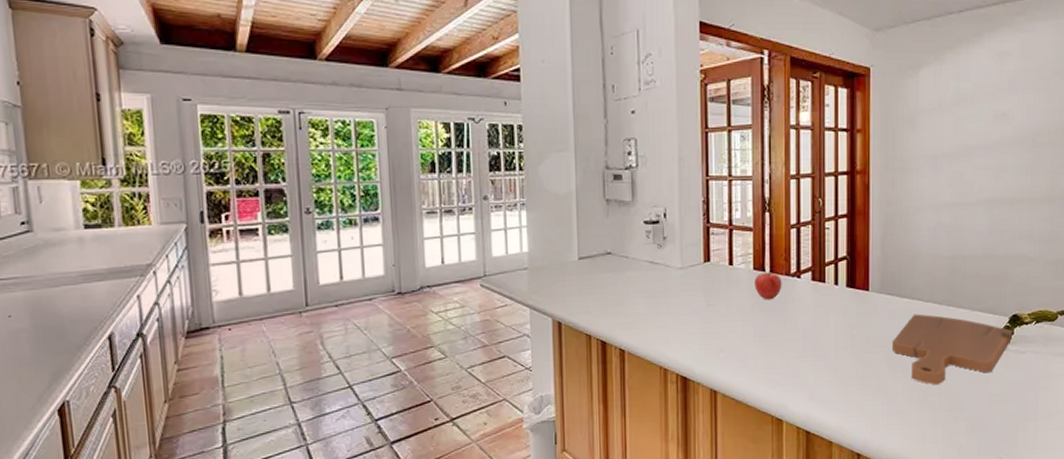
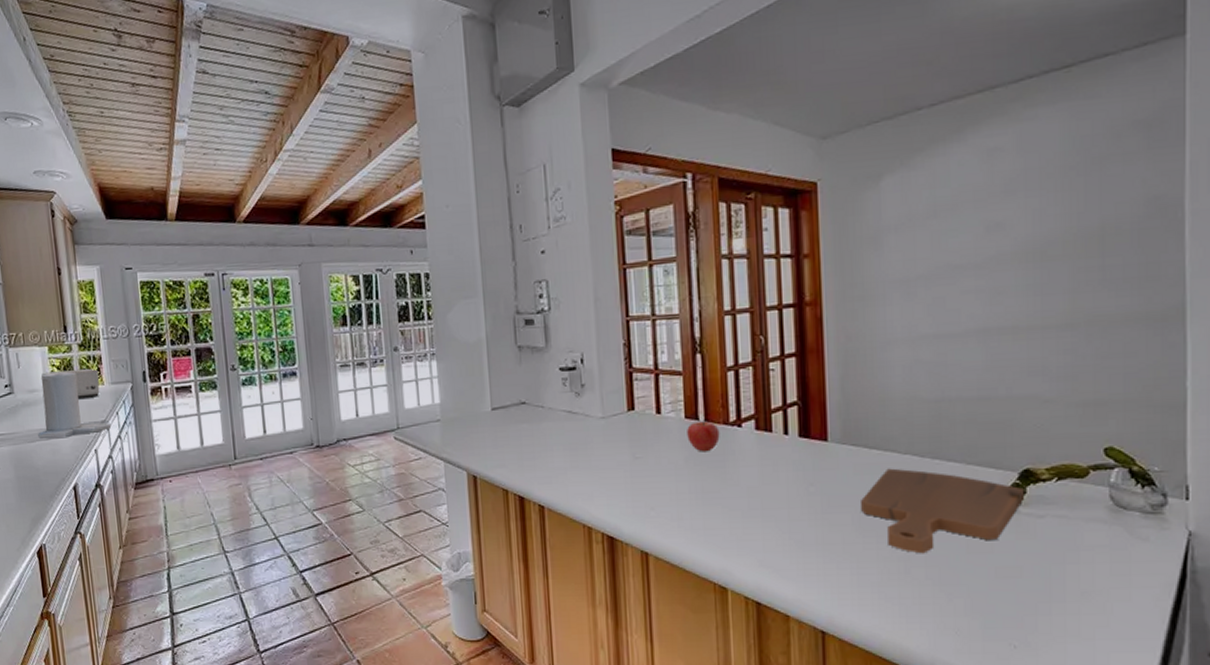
paper towel: none [64,209,158,284] -> present [38,372,111,439]
toaster: none [71,206,146,241] -> present [41,368,100,400]

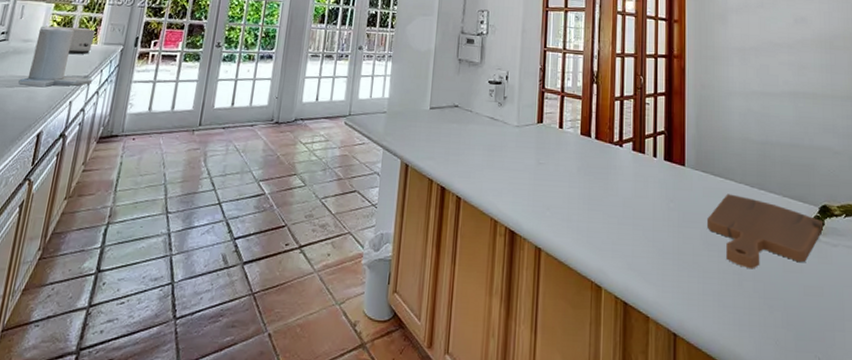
fruit: present [687,420,720,452] -> none [581,137,606,165]

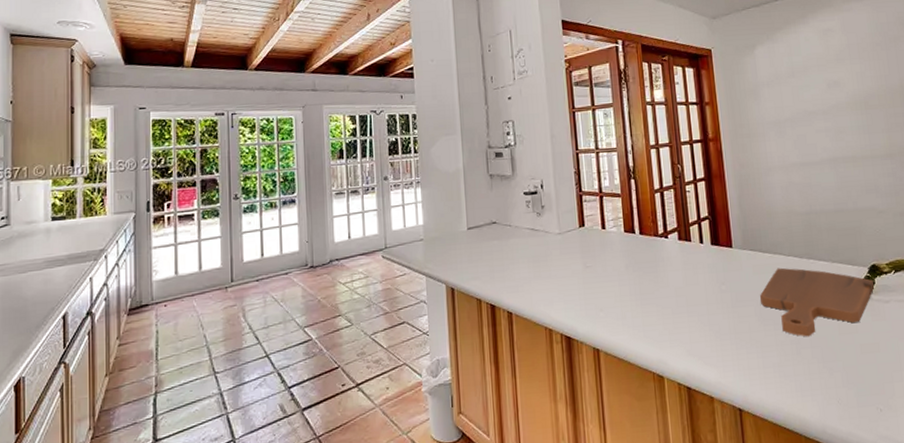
paper towel: present [18,27,92,88] -> none [31,203,109,269]
toaster: present [35,26,95,54] -> none [41,199,101,230]

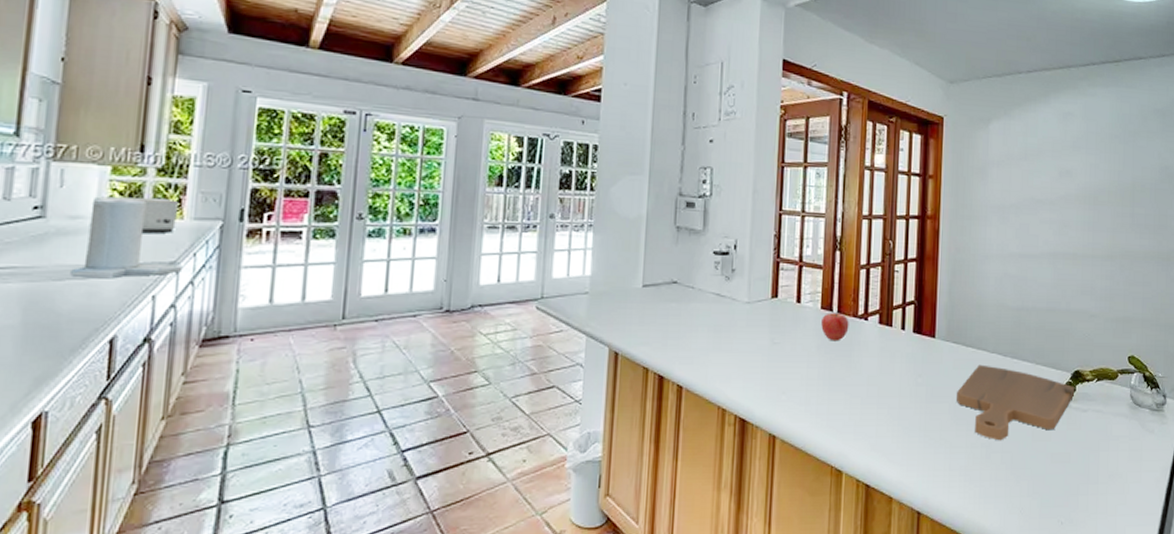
paper towel: none [31,203,109,269] -> present [70,198,182,279]
toaster: none [41,199,101,230] -> present [89,196,178,234]
fruit: none [626,233,652,260] -> present [821,311,849,342]

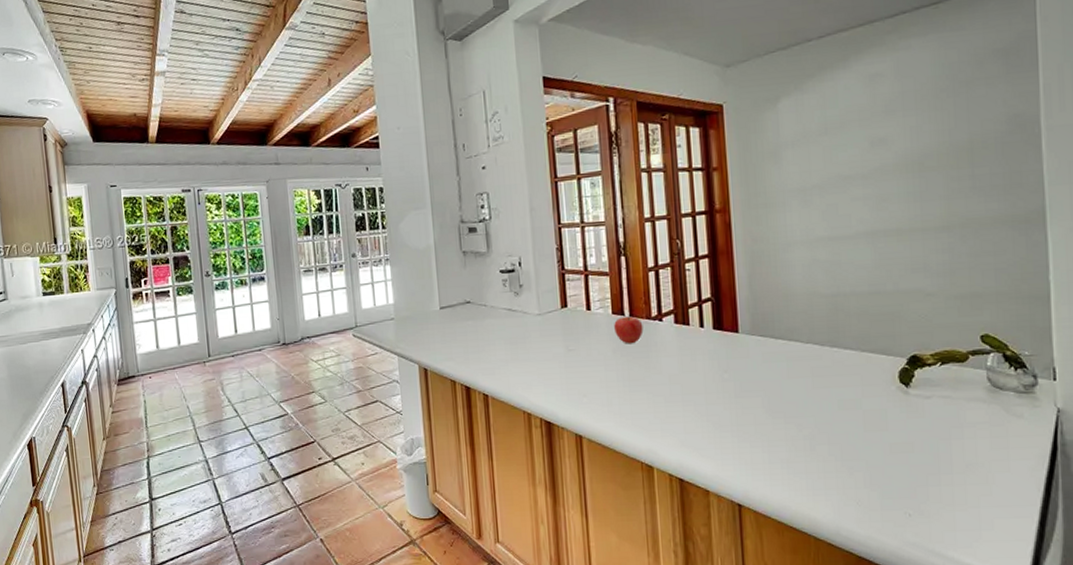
paper towel: present [70,198,182,279] -> none [29,279,96,341]
toaster: present [89,196,178,234] -> none [33,276,87,305]
cutting board: present [957,364,1074,441] -> none [770,356,912,433]

